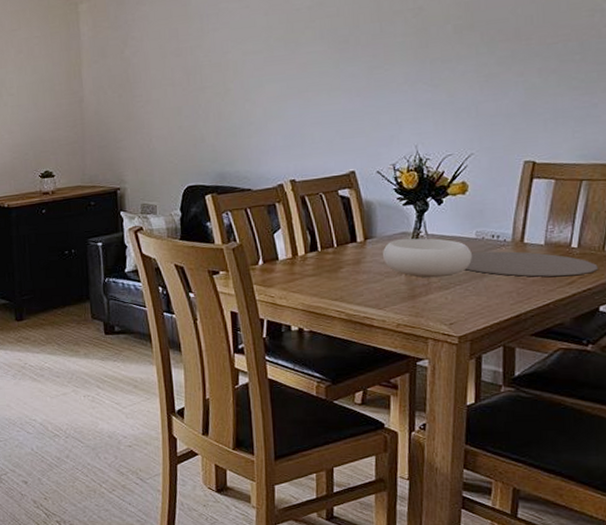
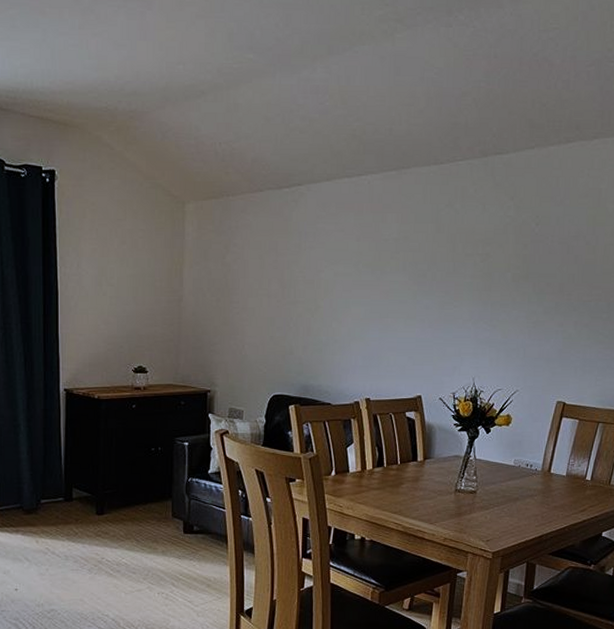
bowl: present [383,238,472,278] -> none [438,462,509,499]
placemat: present [465,251,598,277] -> none [503,478,604,505]

